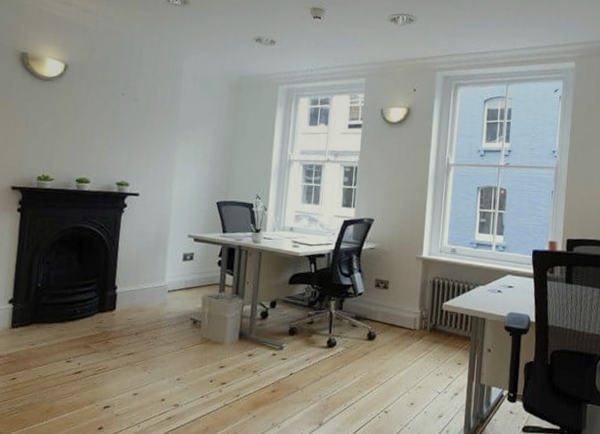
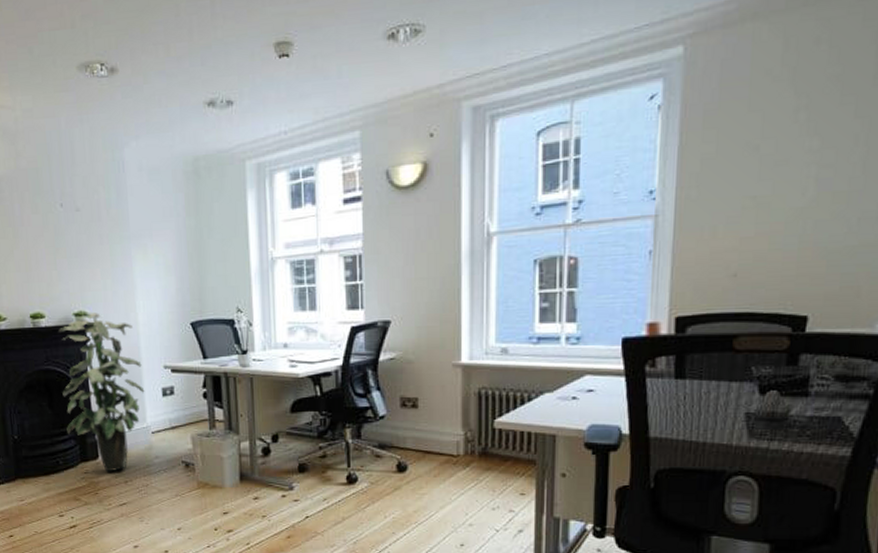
indoor plant: none [90,184,169,324] -> present [58,313,145,472]

